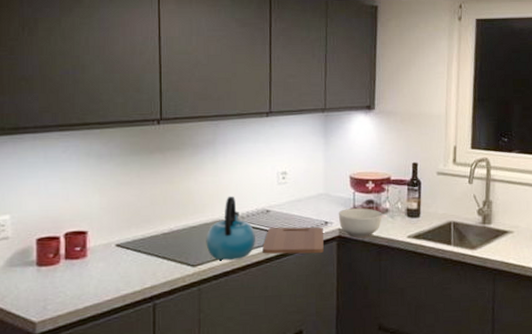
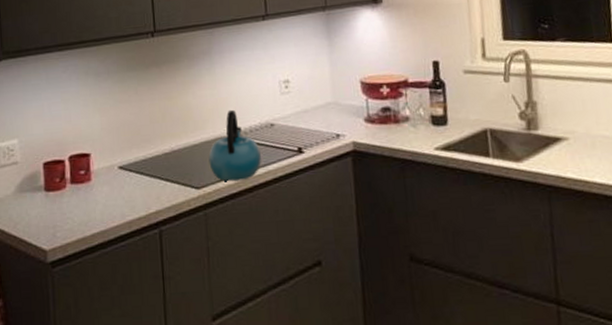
cutting board: present [262,226,324,254] -> none [269,140,338,174]
bowl: present [338,208,382,238] -> none [350,116,403,153]

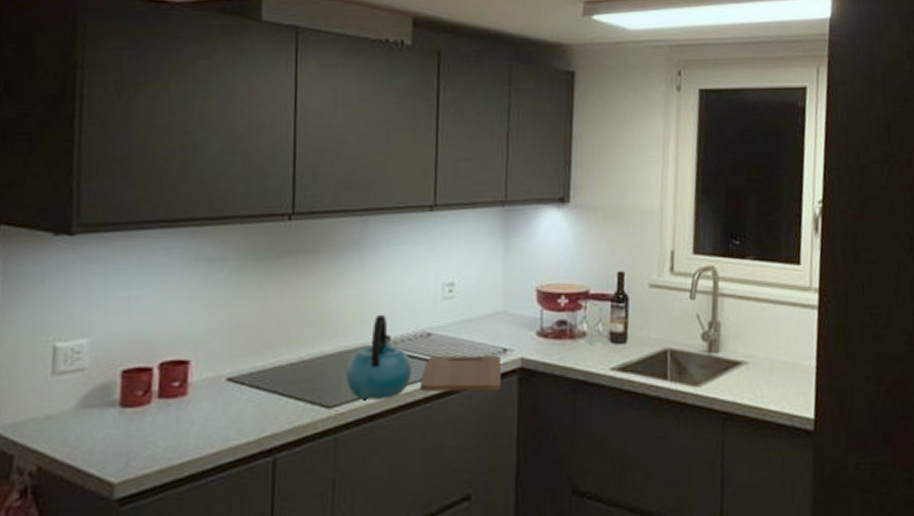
cutting board: none [269,140,338,174] -> present [420,355,501,392]

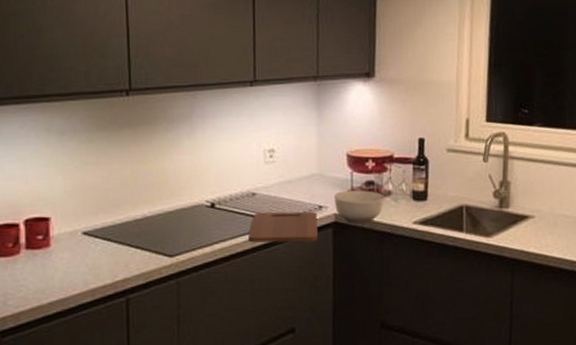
kettle: present [346,314,411,401] -> none [184,177,240,251]
bowl: none [520,331,578,371] -> present [333,190,384,225]

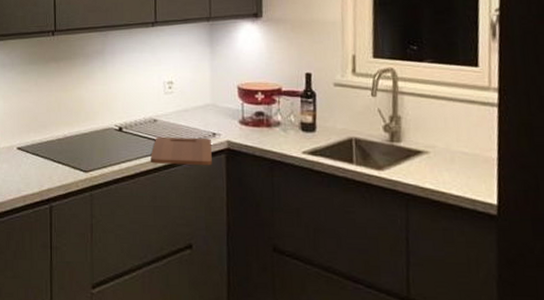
bowl: present [333,190,384,225] -> none [226,120,274,152]

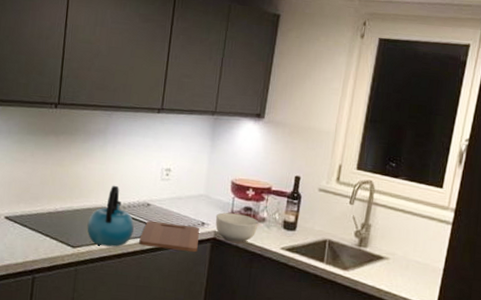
kettle: none [97,104,143,168] -> present [87,185,134,248]
bowl: none [226,120,274,152] -> present [215,212,259,244]

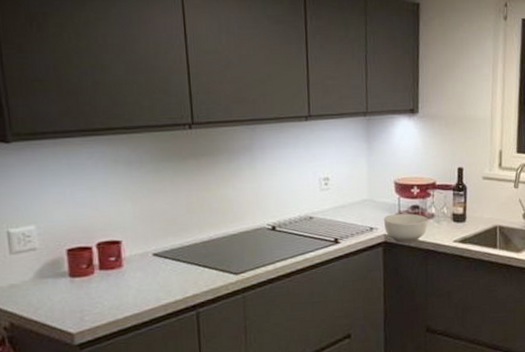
kettle: present [87,185,134,248] -> none [247,202,299,268]
cutting board: present [139,220,200,253] -> none [307,232,370,261]

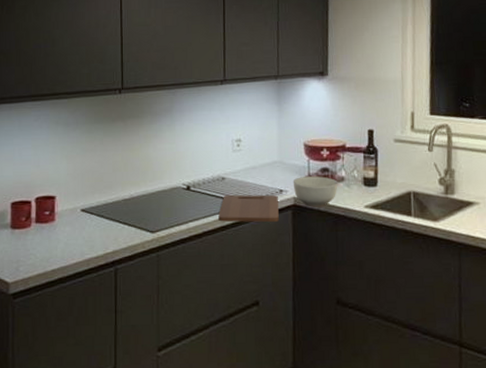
cutting board: none [307,232,370,261] -> present [218,194,279,223]

